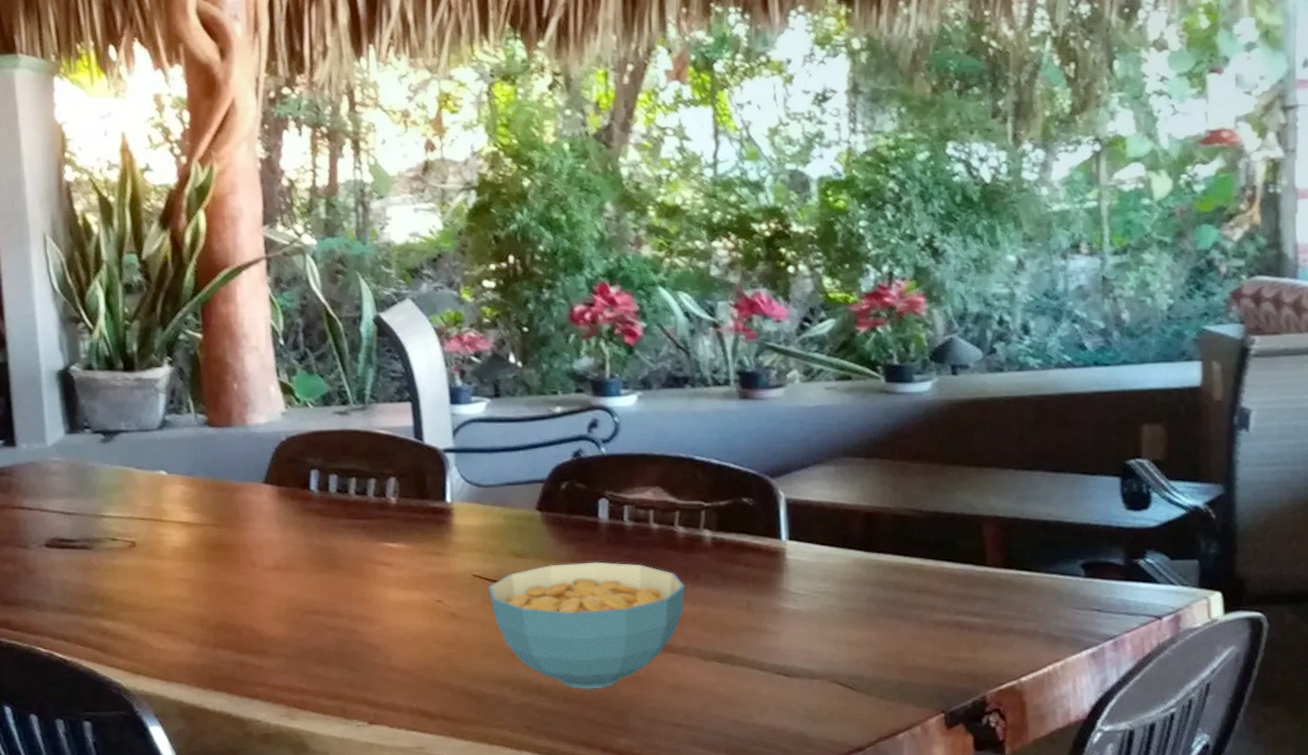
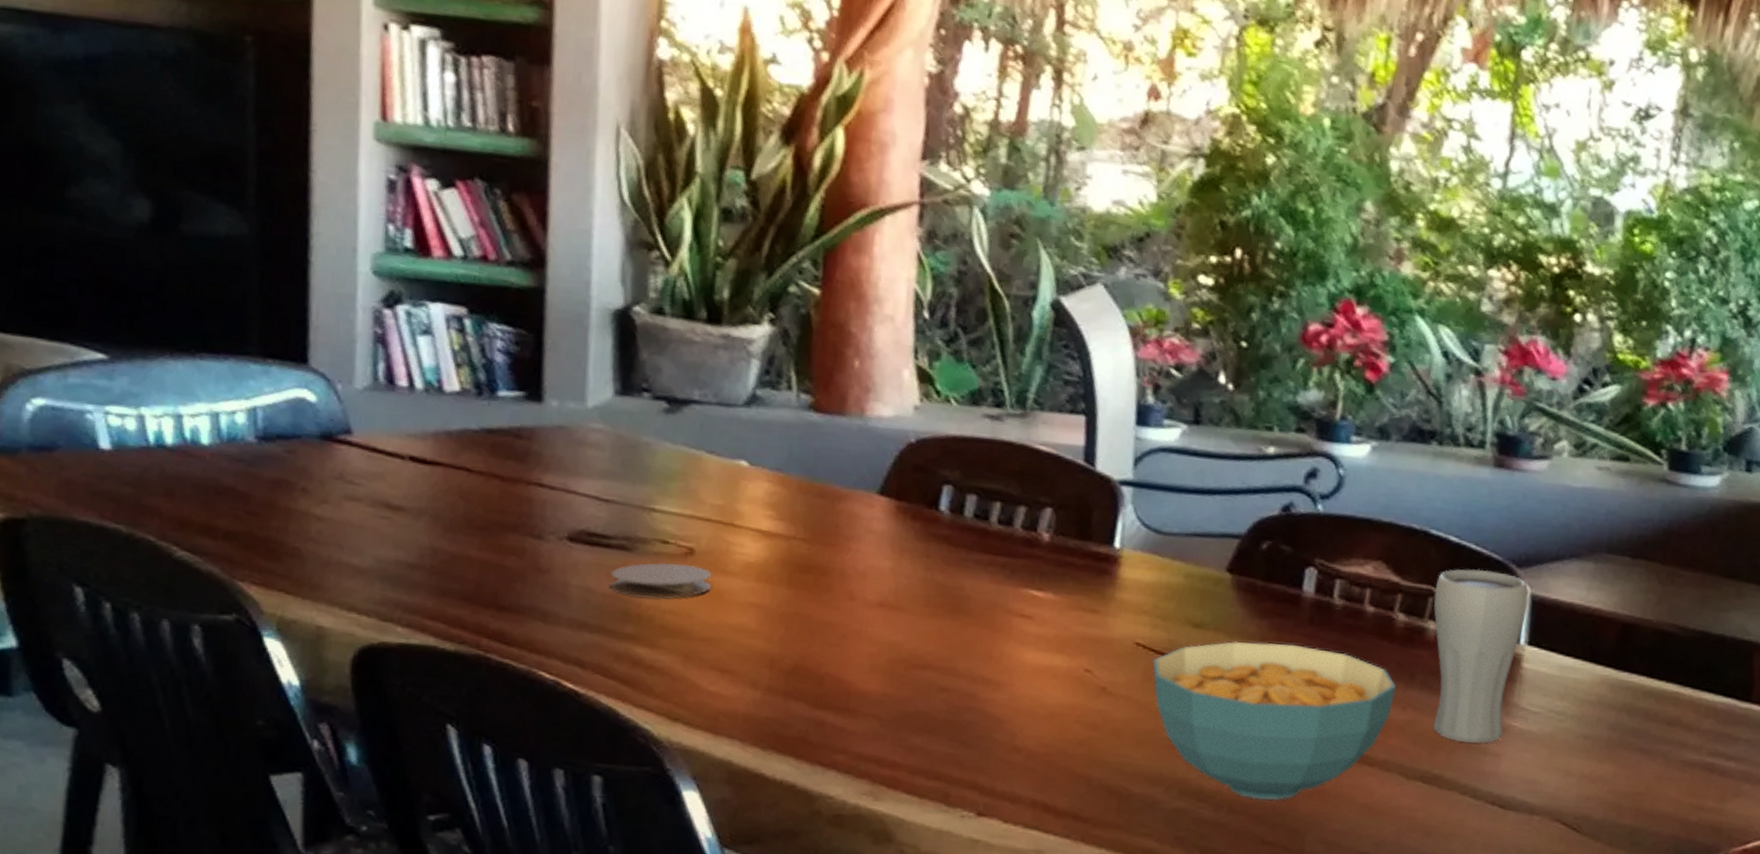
coaster: none [79,555,151,583] -> present [610,562,712,599]
drinking glass: none [705,483,785,625] -> present [1433,569,1529,743]

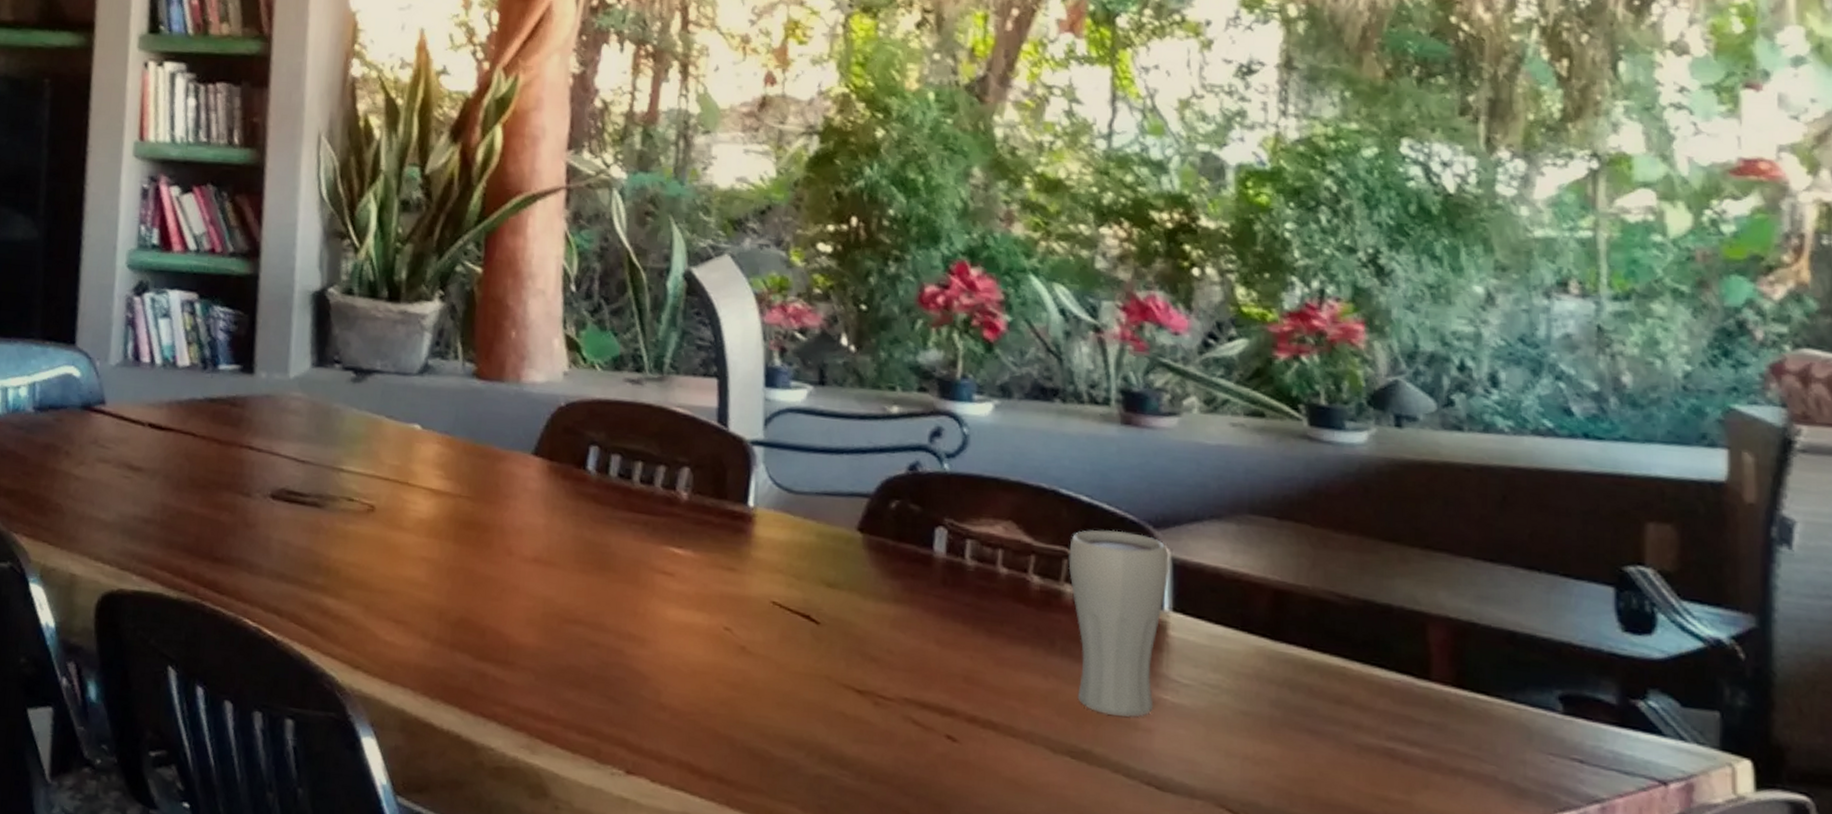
coaster: present [610,562,712,599] -> none [304,518,390,552]
cereal bowl: present [1152,641,1396,801] -> none [789,601,1035,771]

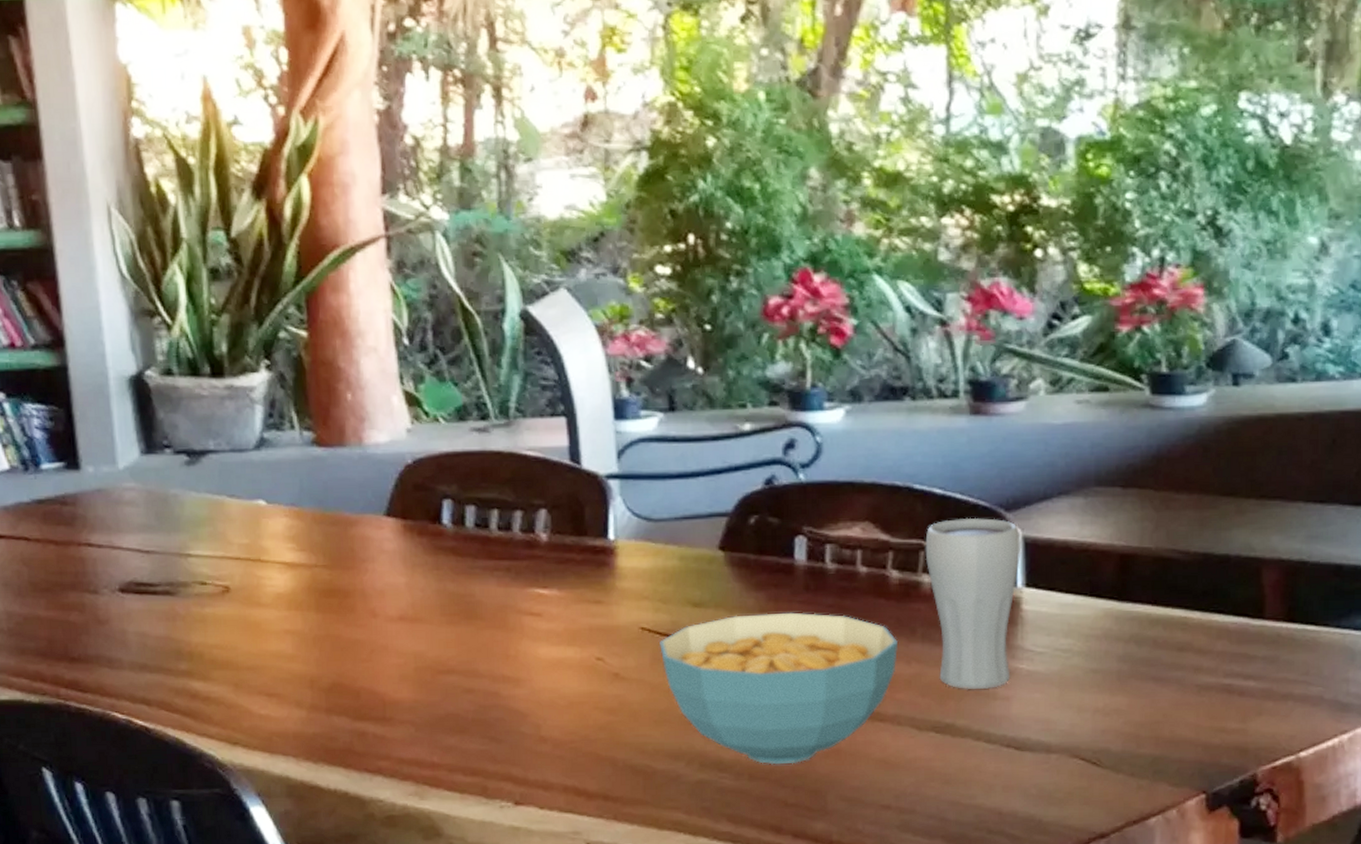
cereal bowl: none [789,601,1035,771] -> present [660,612,898,765]

